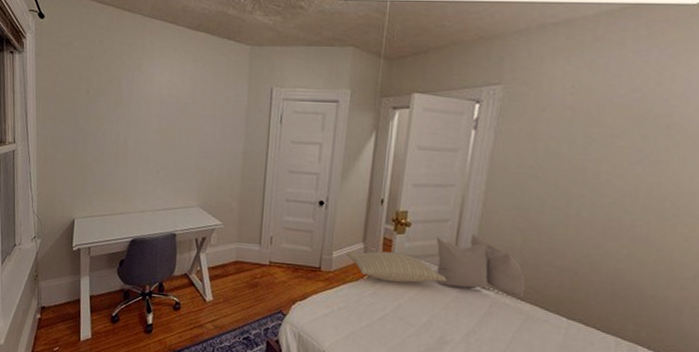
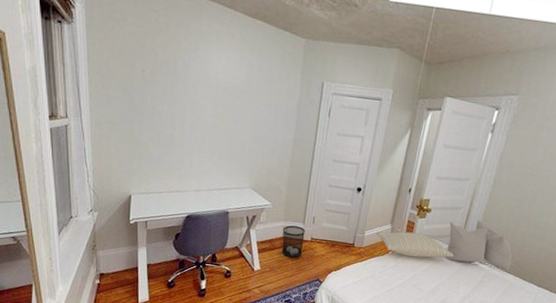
waste bin: none [236,247,262,286] -> present [282,225,306,258]

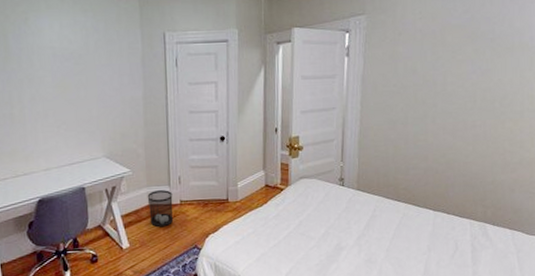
pillow: present [376,231,454,258] -> none [250,175,338,203]
cushion: present [446,220,513,271] -> none [325,149,400,199]

